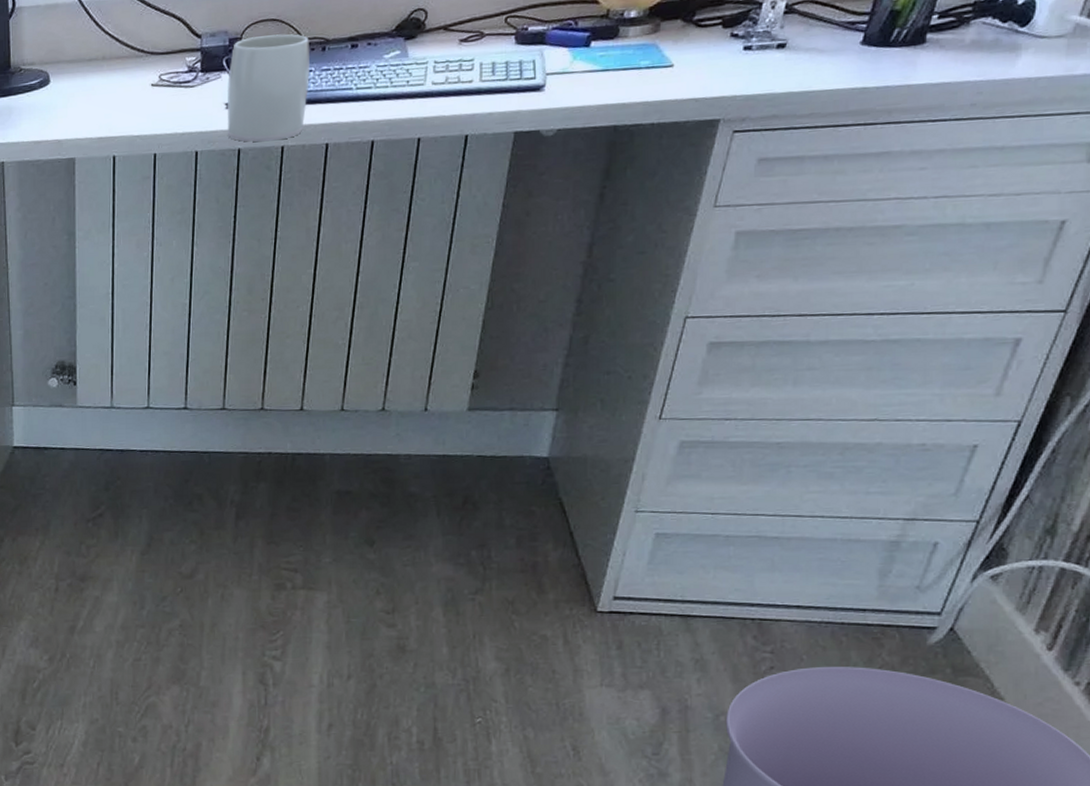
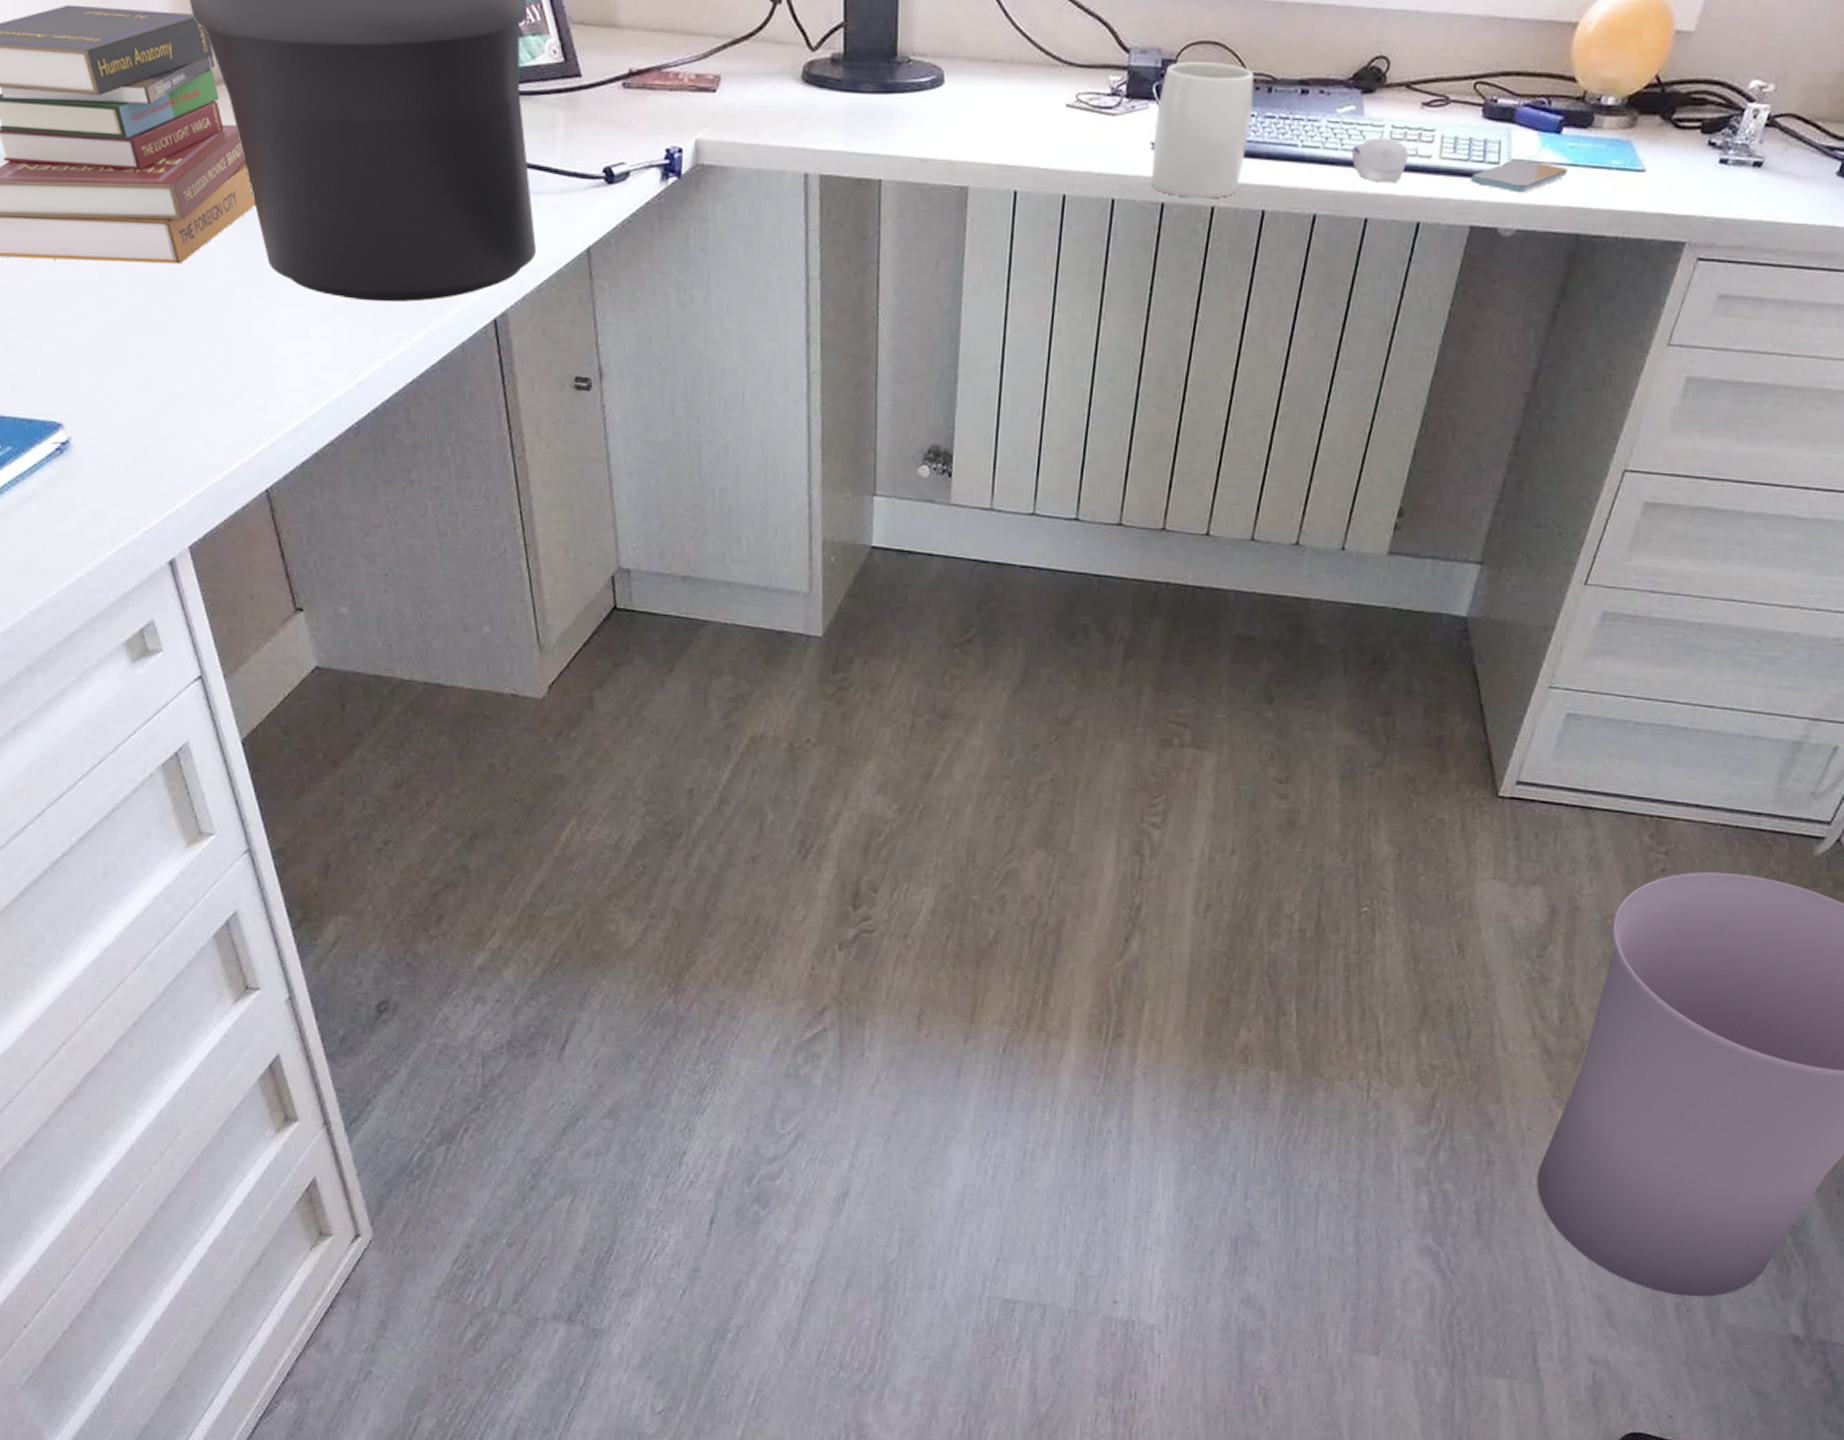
computer mouse: none [400,71,452,108] -> present [1351,137,1409,183]
smartphone: none [510,72,599,100] -> present [1470,159,1568,193]

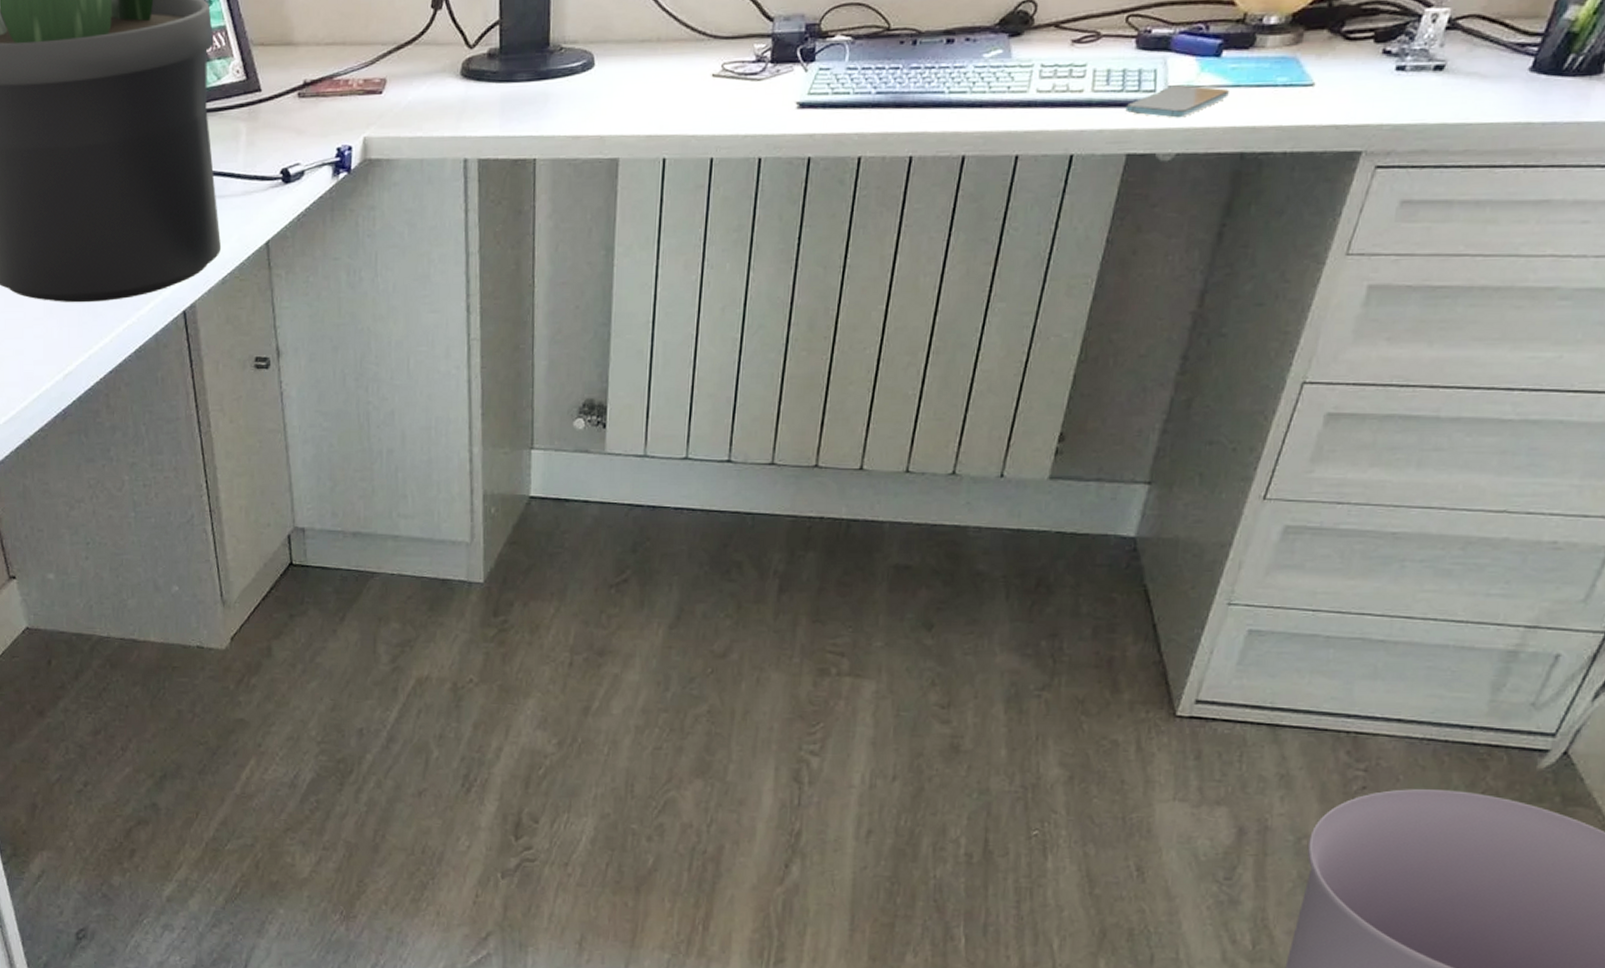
mug: present [1151,61,1255,199] -> none [797,22,899,151]
computer mouse: present [1351,137,1409,183] -> none [1000,77,1060,121]

